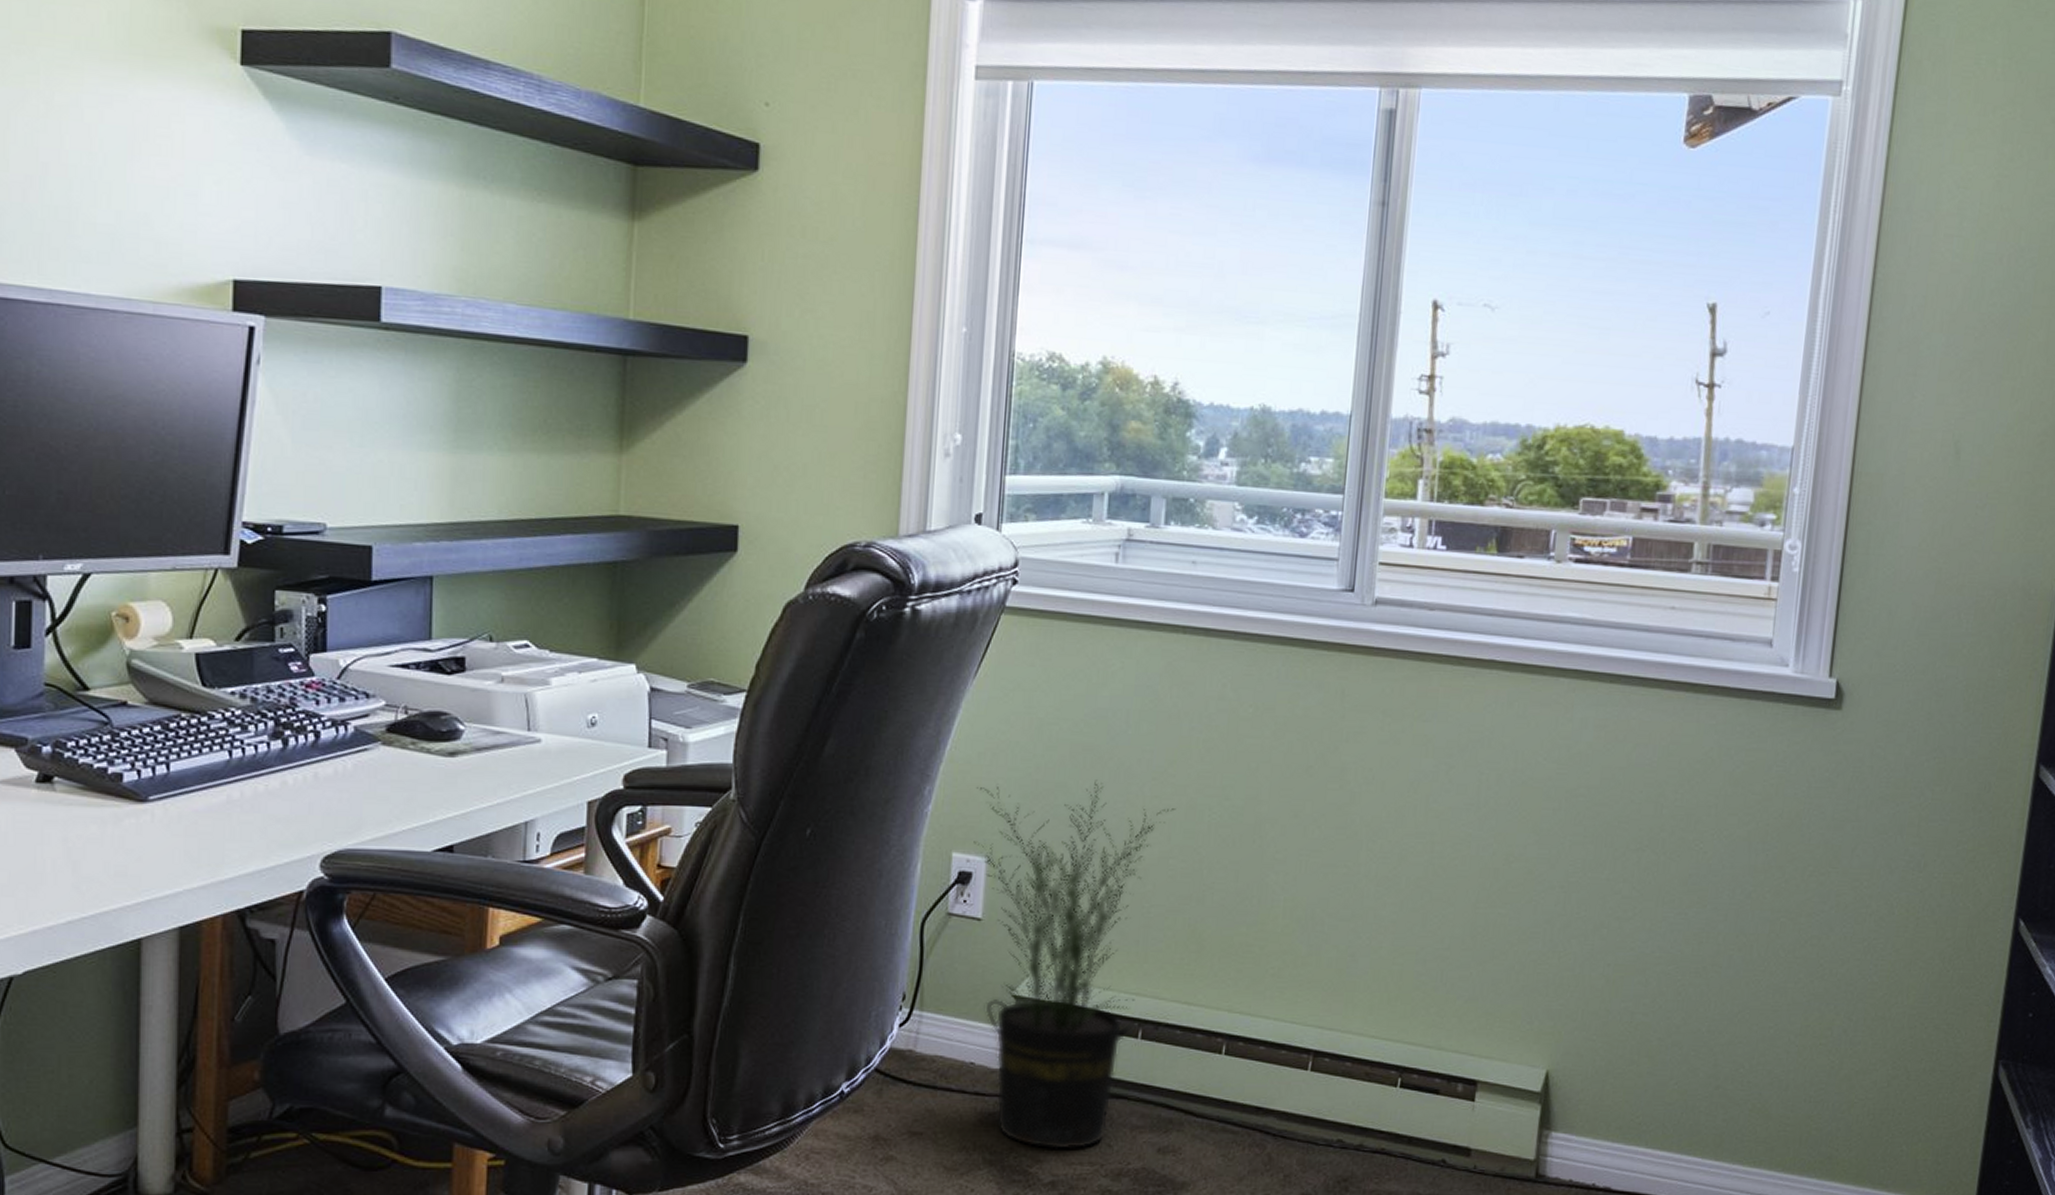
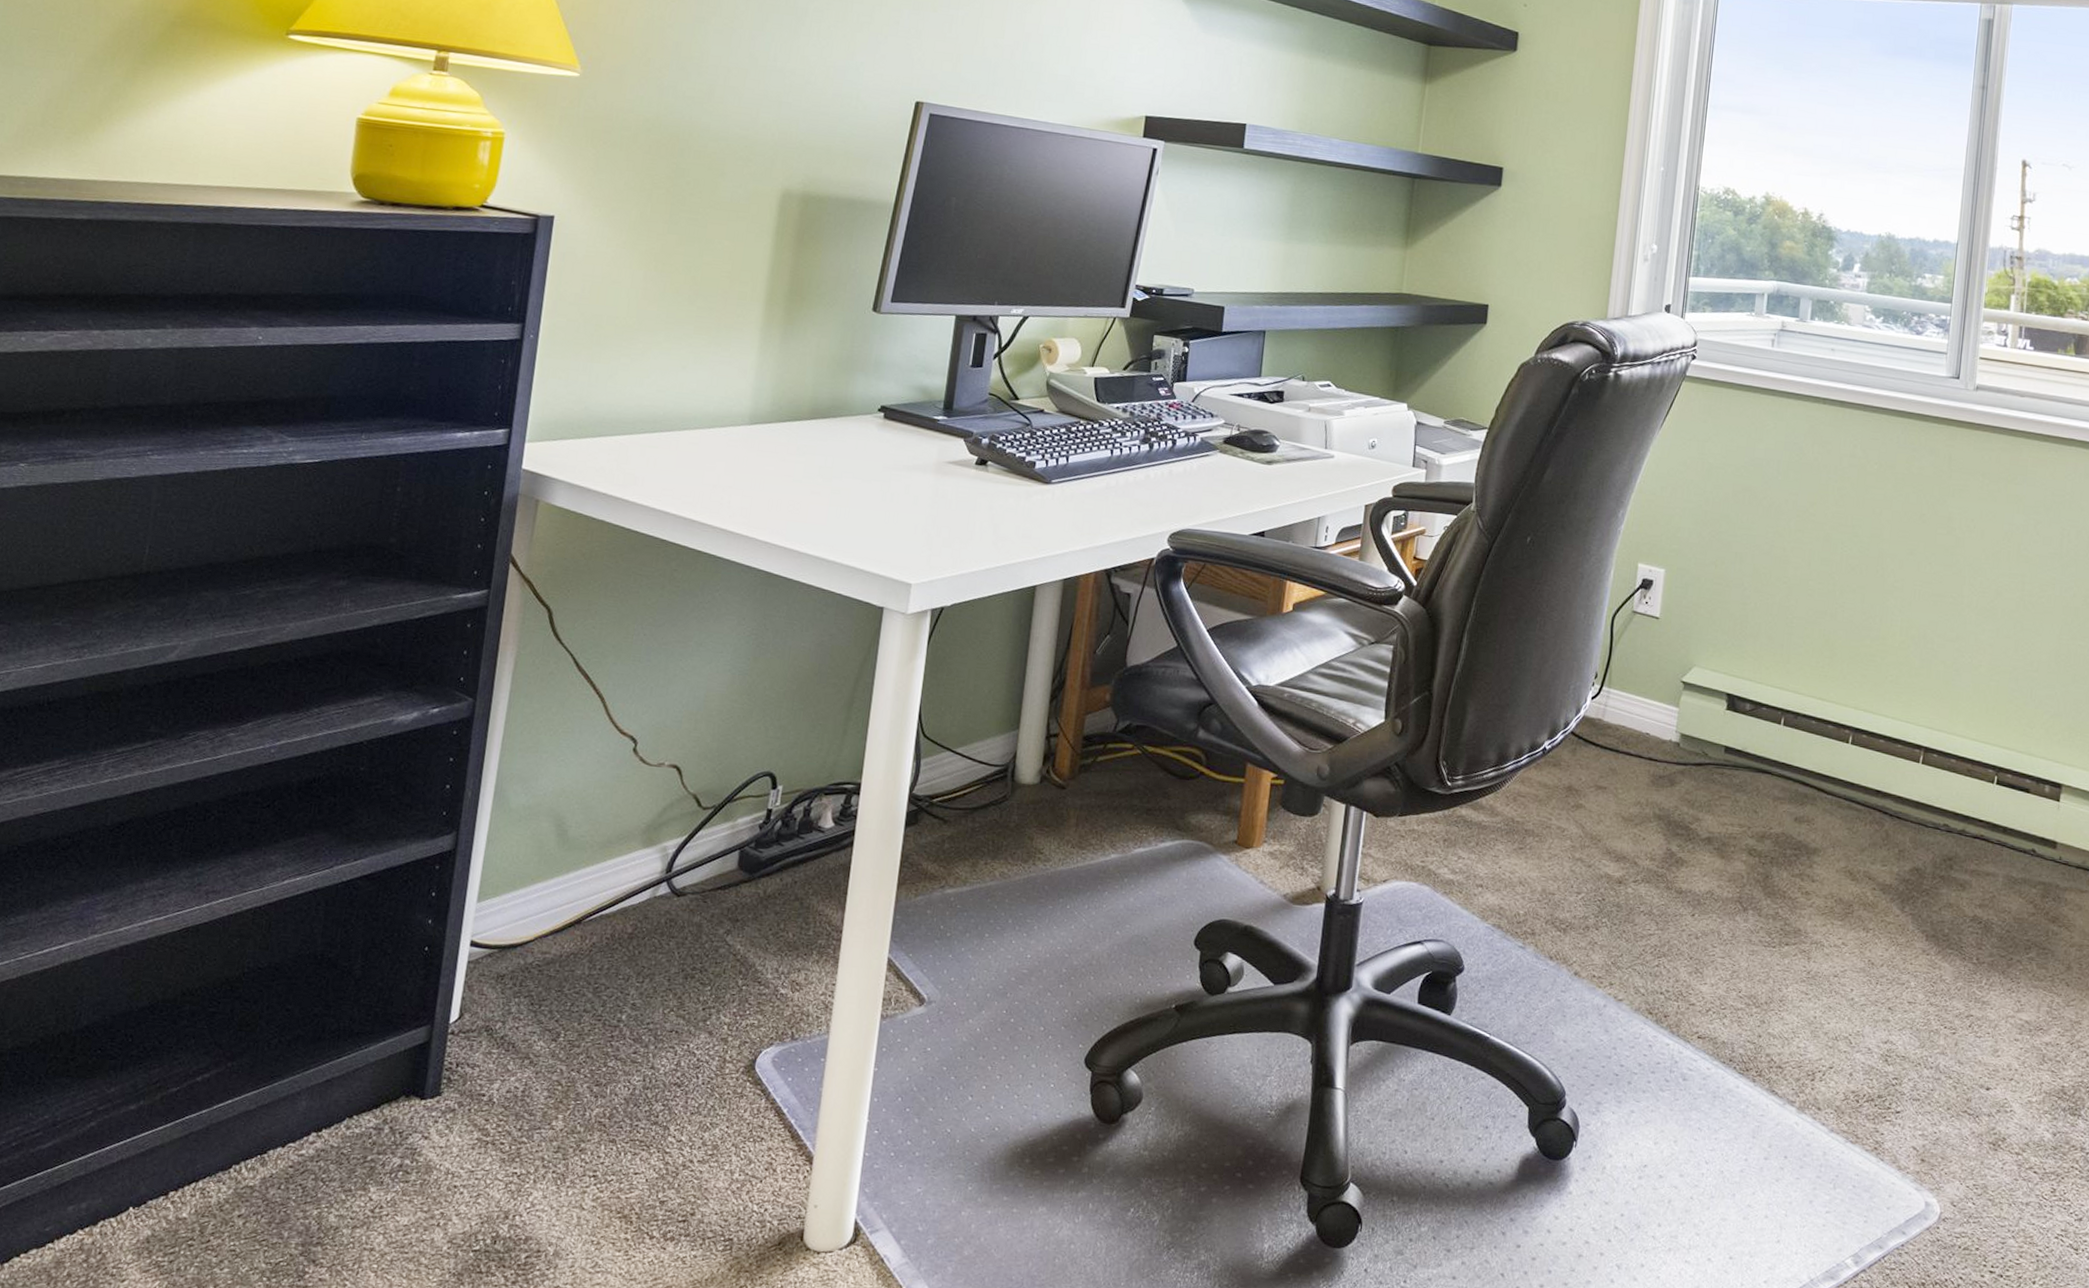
potted plant: present [973,780,1176,1149] -> none [1655,514,1815,813]

